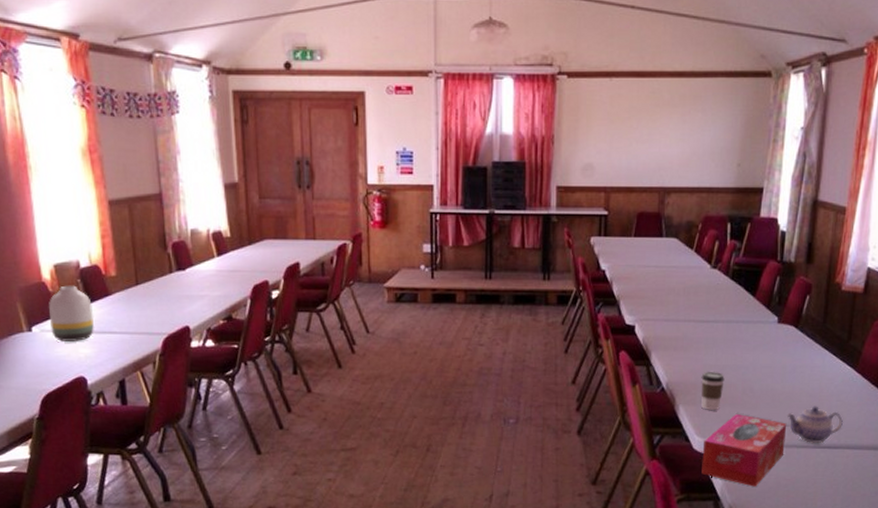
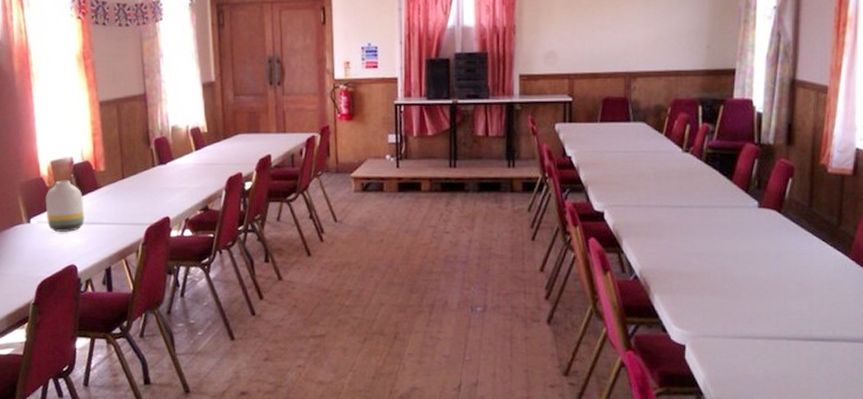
coffee cup: present [701,371,725,410] -> none [677,258,702,299]
tissue box: present [701,413,787,487] -> none [681,302,774,381]
teapot: present [786,406,843,444] -> none [773,295,837,336]

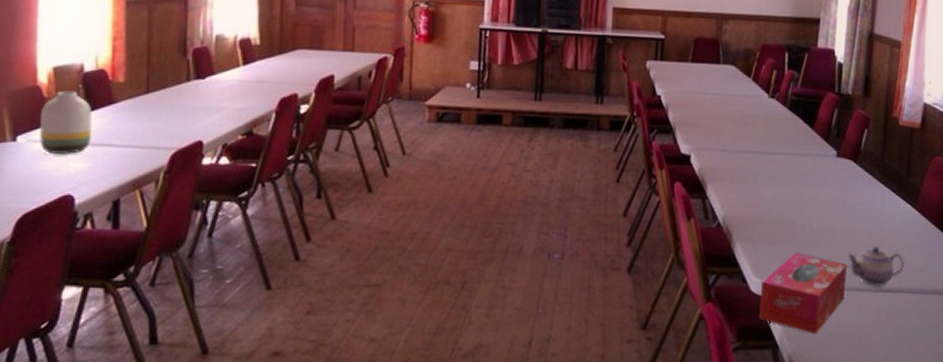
tissue box: none [681,302,774,381] -> present [759,252,848,334]
teapot: none [773,295,837,336] -> present [847,246,904,287]

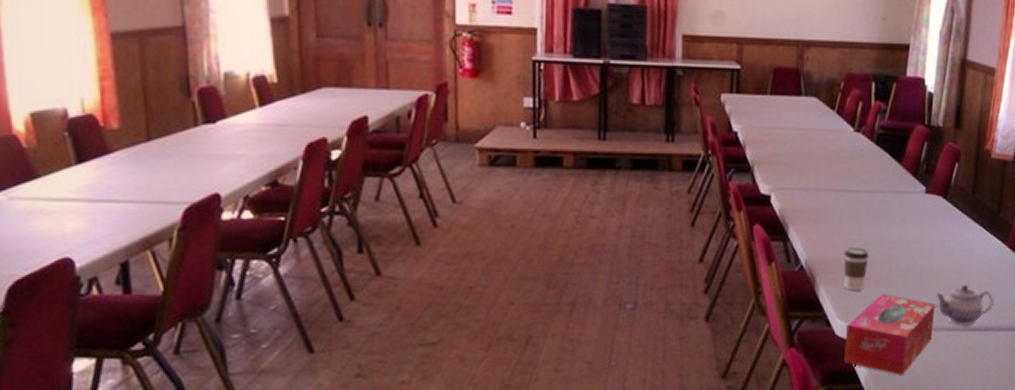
vase: present [38,90,93,154] -> none [22,140,88,212]
coffee cup: none [759,206,783,248] -> present [843,246,869,290]

